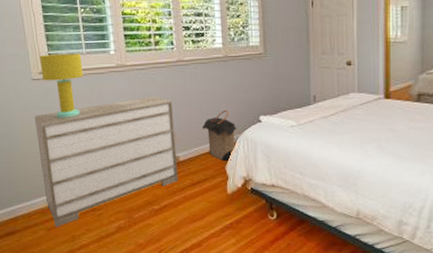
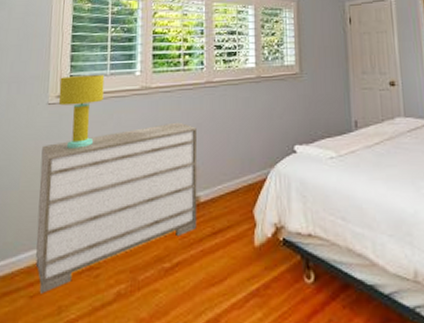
laundry hamper: present [202,109,237,162] -> none [228,137,269,203]

